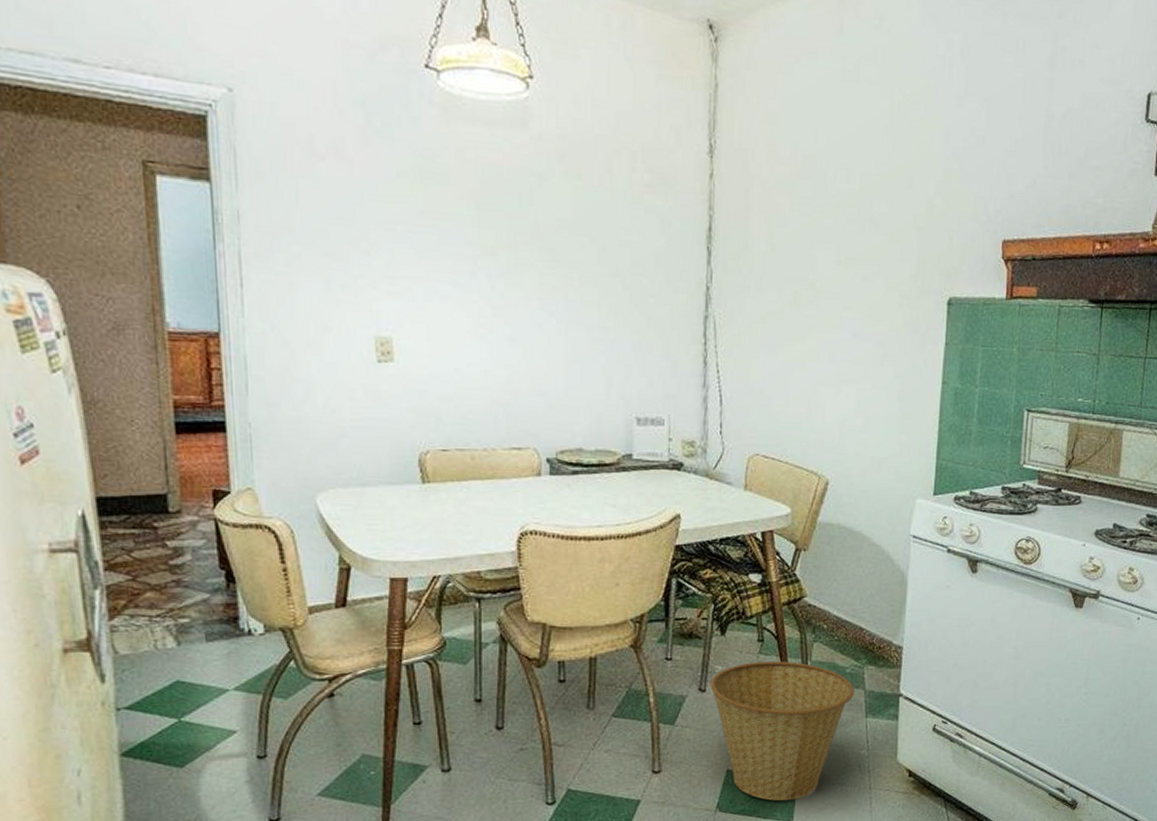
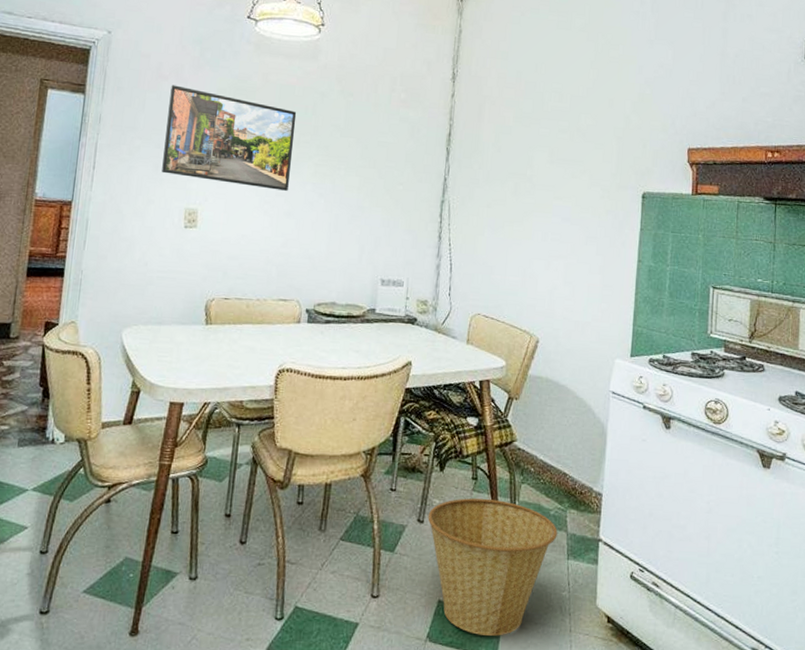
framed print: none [331,166,509,309] -> present [162,85,297,191]

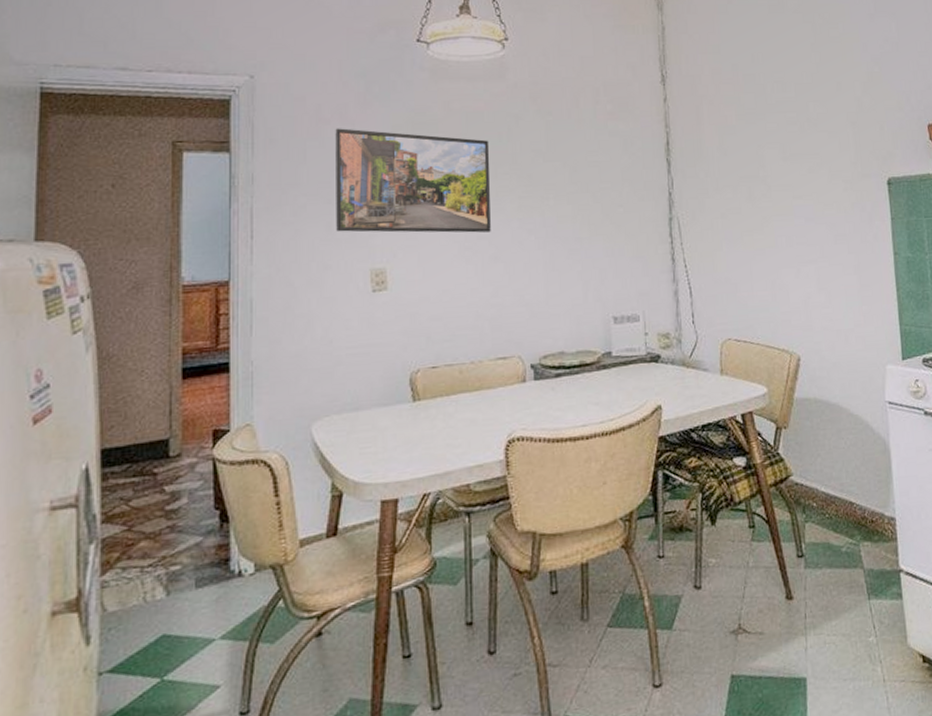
basket: present [428,498,558,636] -> none [705,546,853,707]

